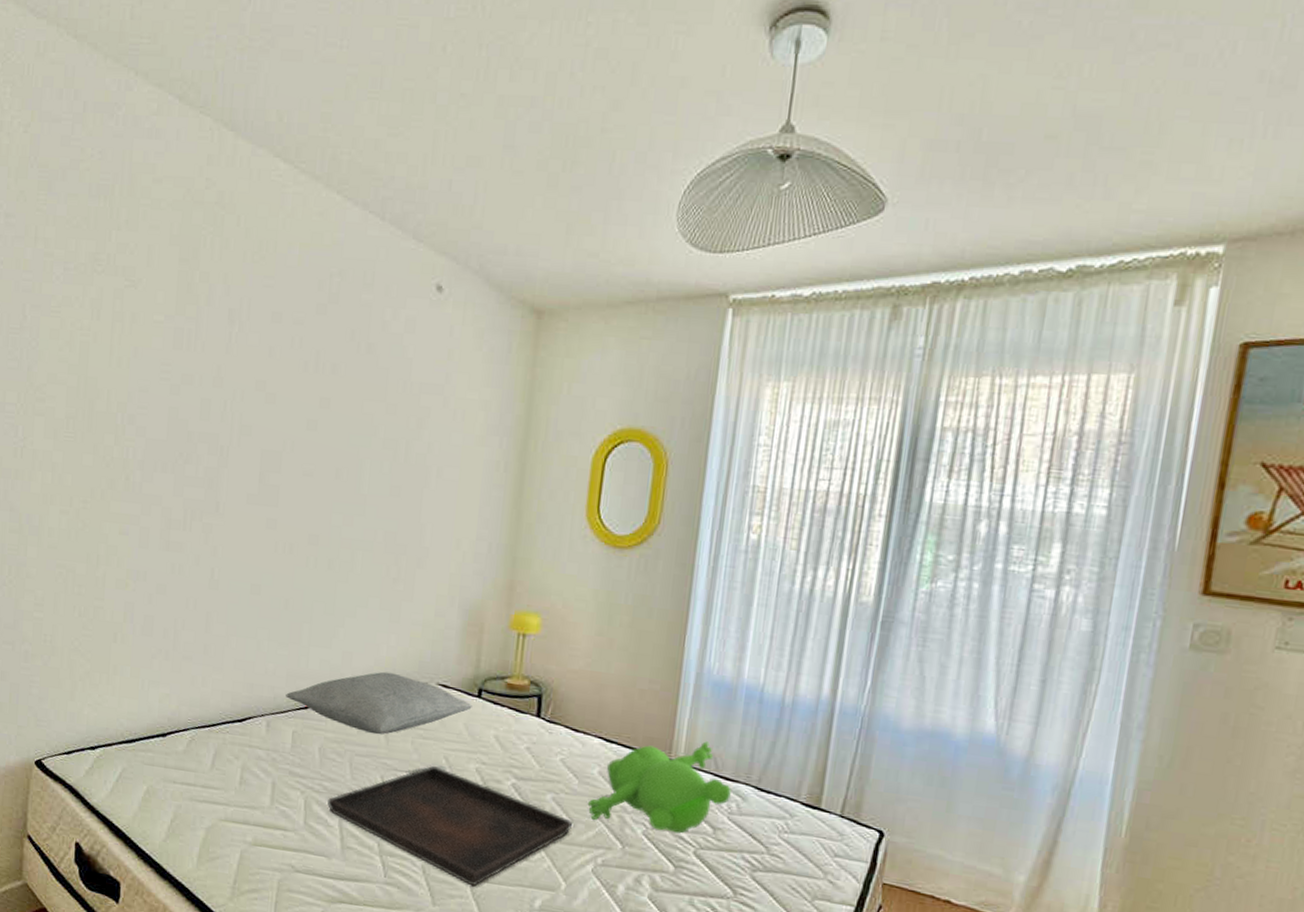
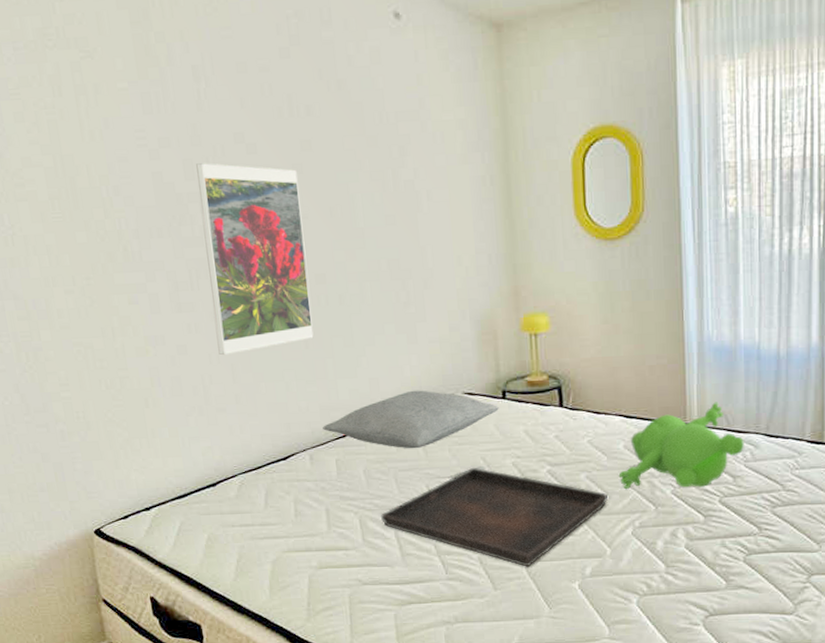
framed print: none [197,405,312,603] -> present [196,163,314,356]

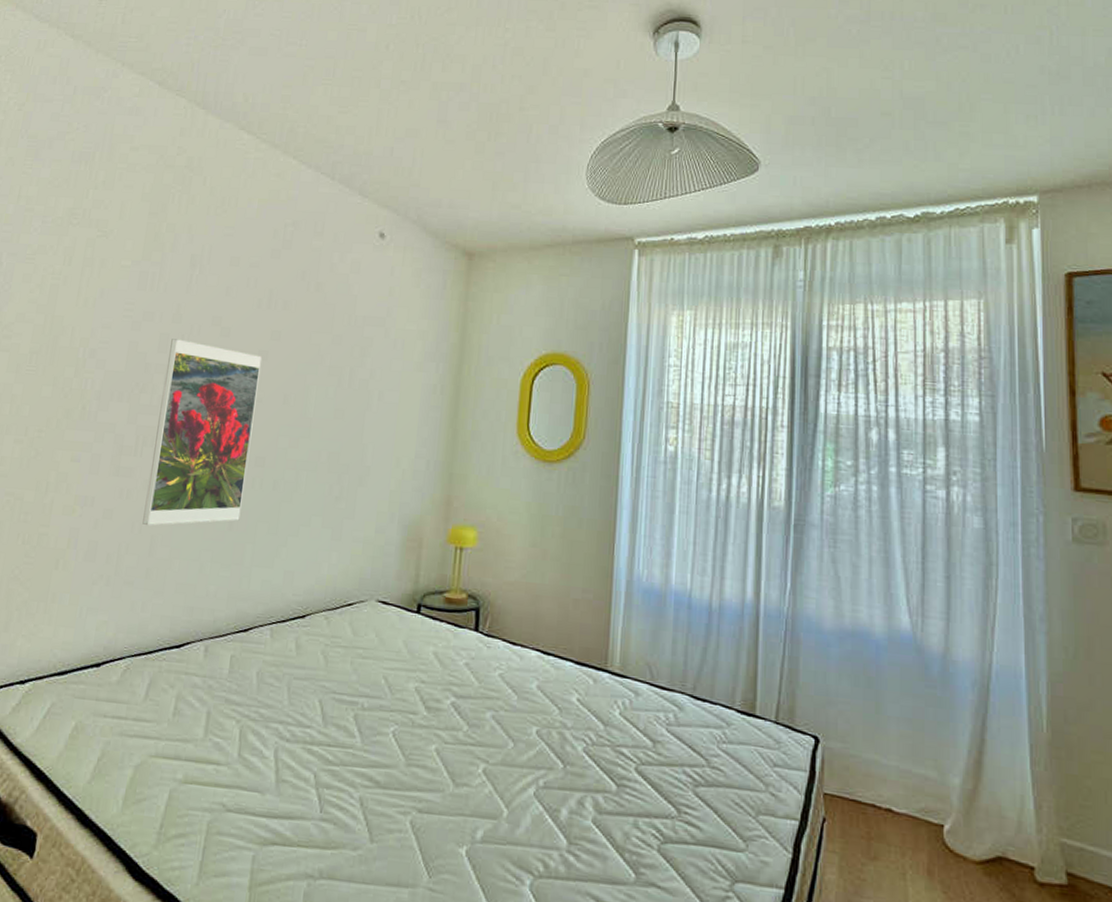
pillow: present [323,390,499,449] -> none [226,590,412,656]
serving tray: present [381,467,609,567] -> none [263,686,514,819]
teddy bear: present [618,402,744,489] -> none [527,650,668,749]

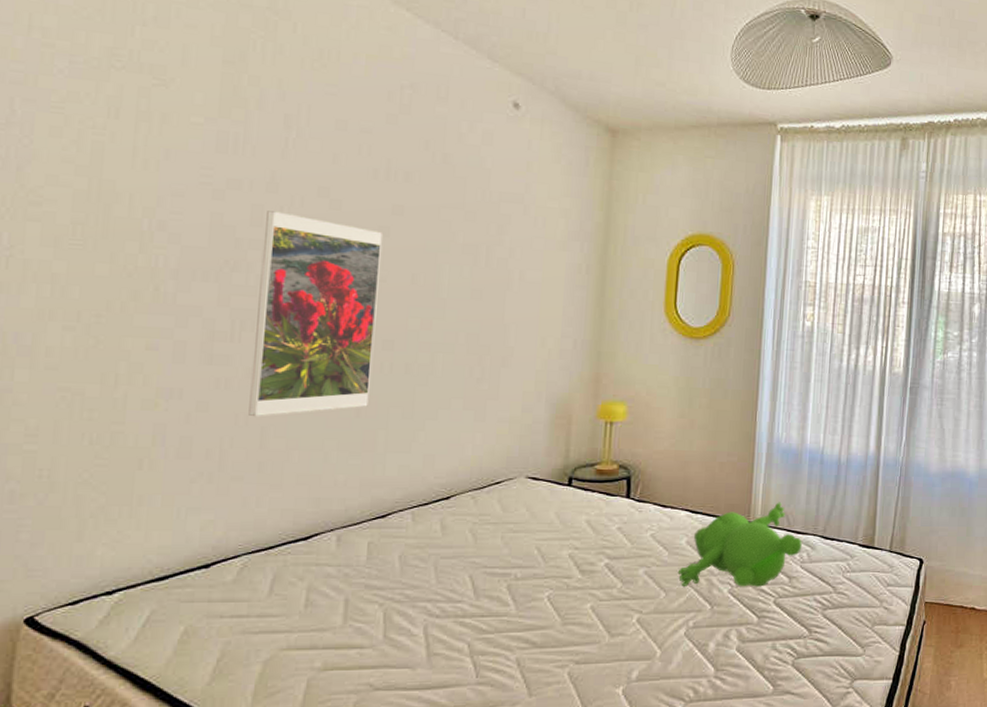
teddy bear: none [527,650,668,749] -> present [677,502,802,587]

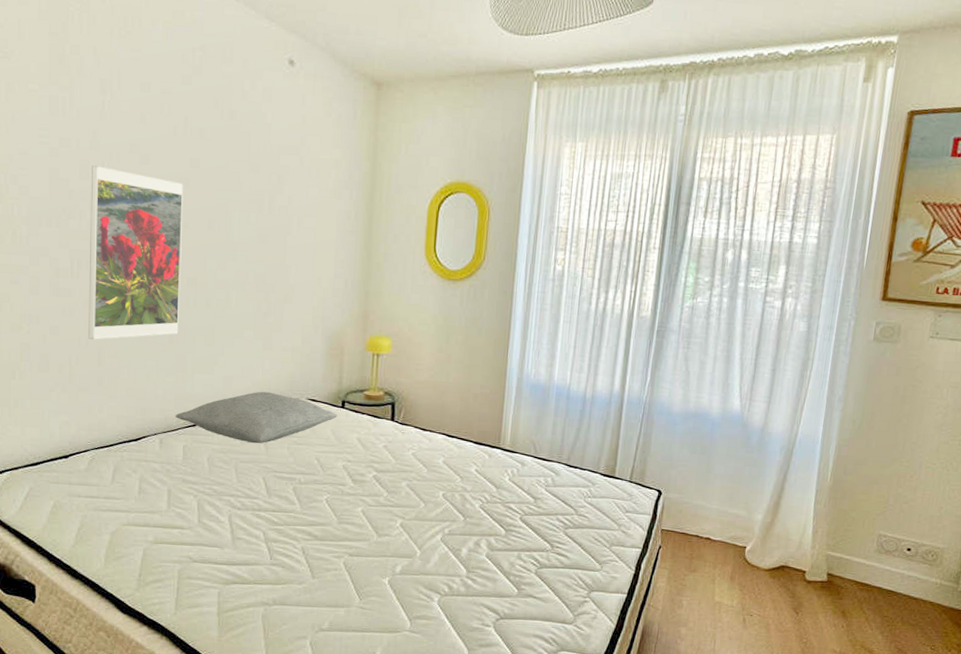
pillow: none [359,470,563,535] -> present [175,391,337,444]
teddy bear: present [677,502,802,587] -> none [435,431,547,505]

